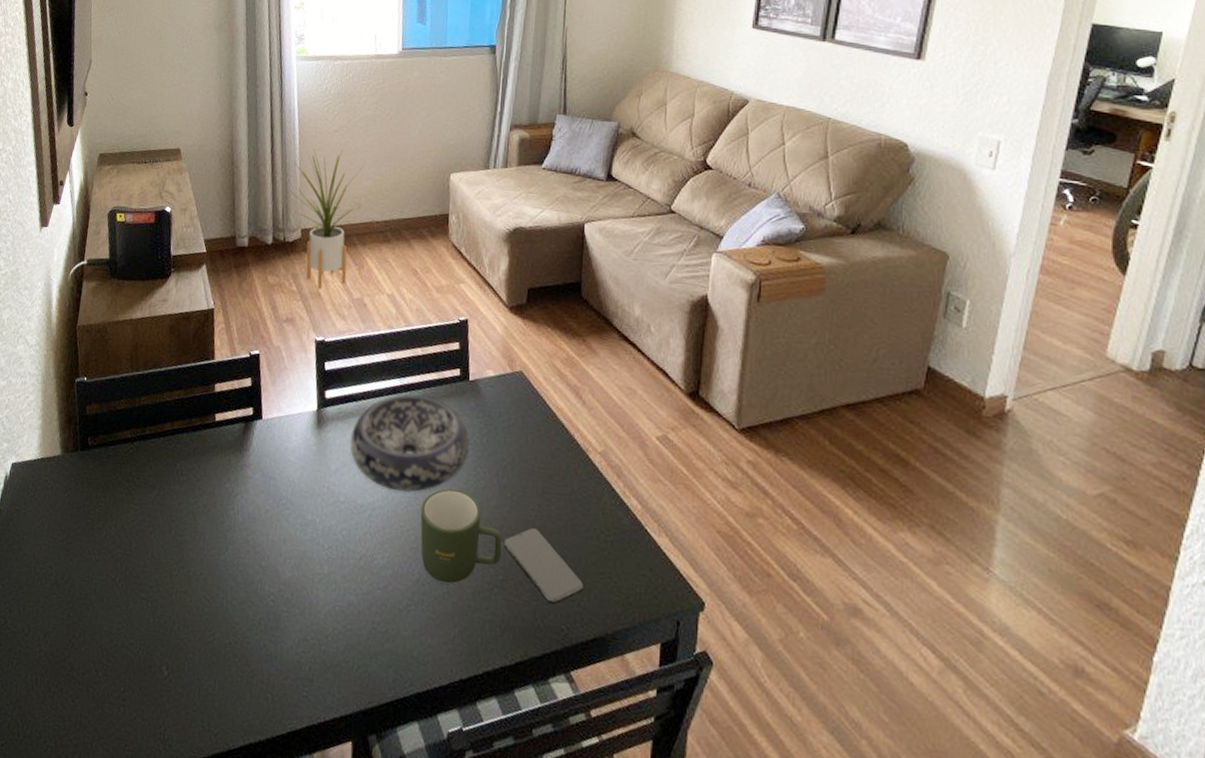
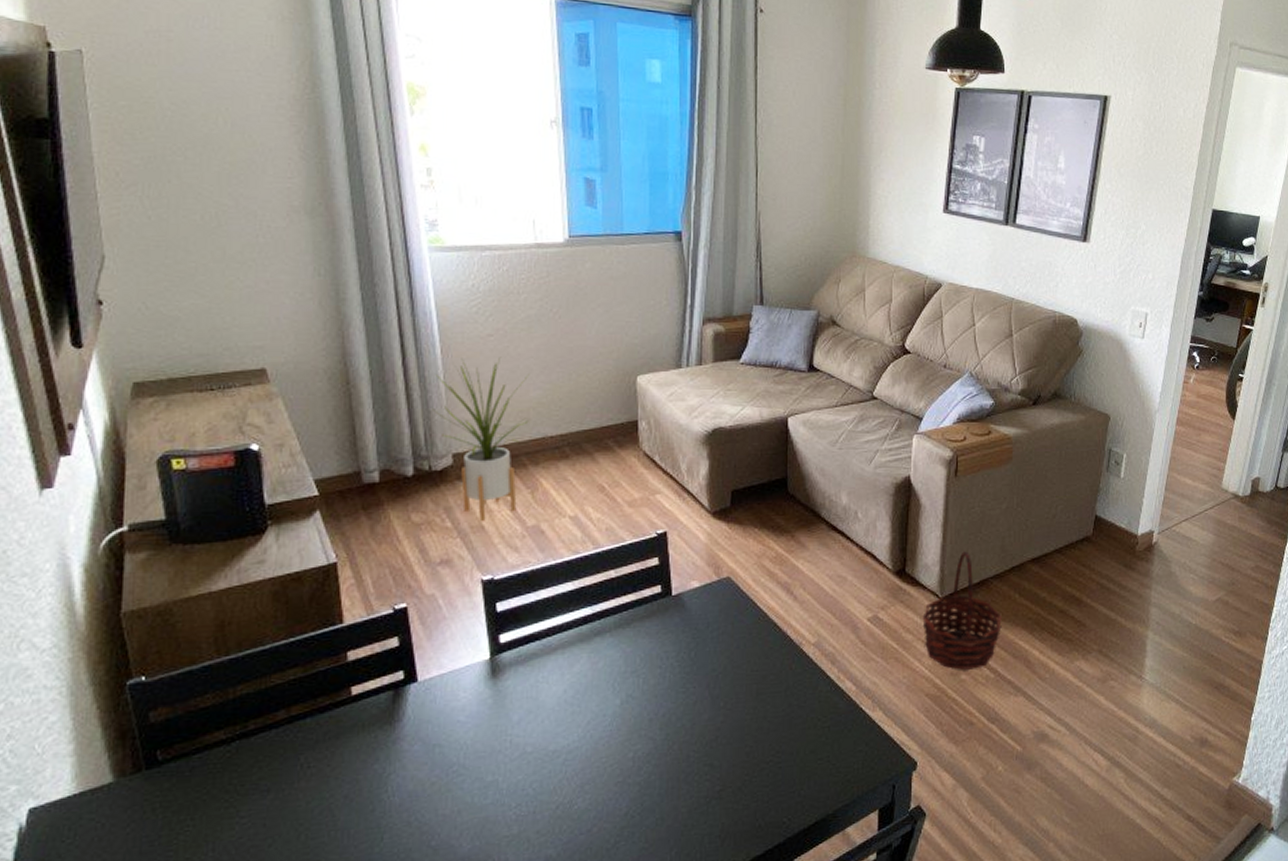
decorative bowl: present [350,394,470,492] -> none [535,620,676,727]
mug: present [420,488,502,585] -> none [625,710,717,810]
smartphone: present [503,527,585,605] -> none [718,730,804,801]
basket: none [715,383,808,516] -> present [922,551,1002,671]

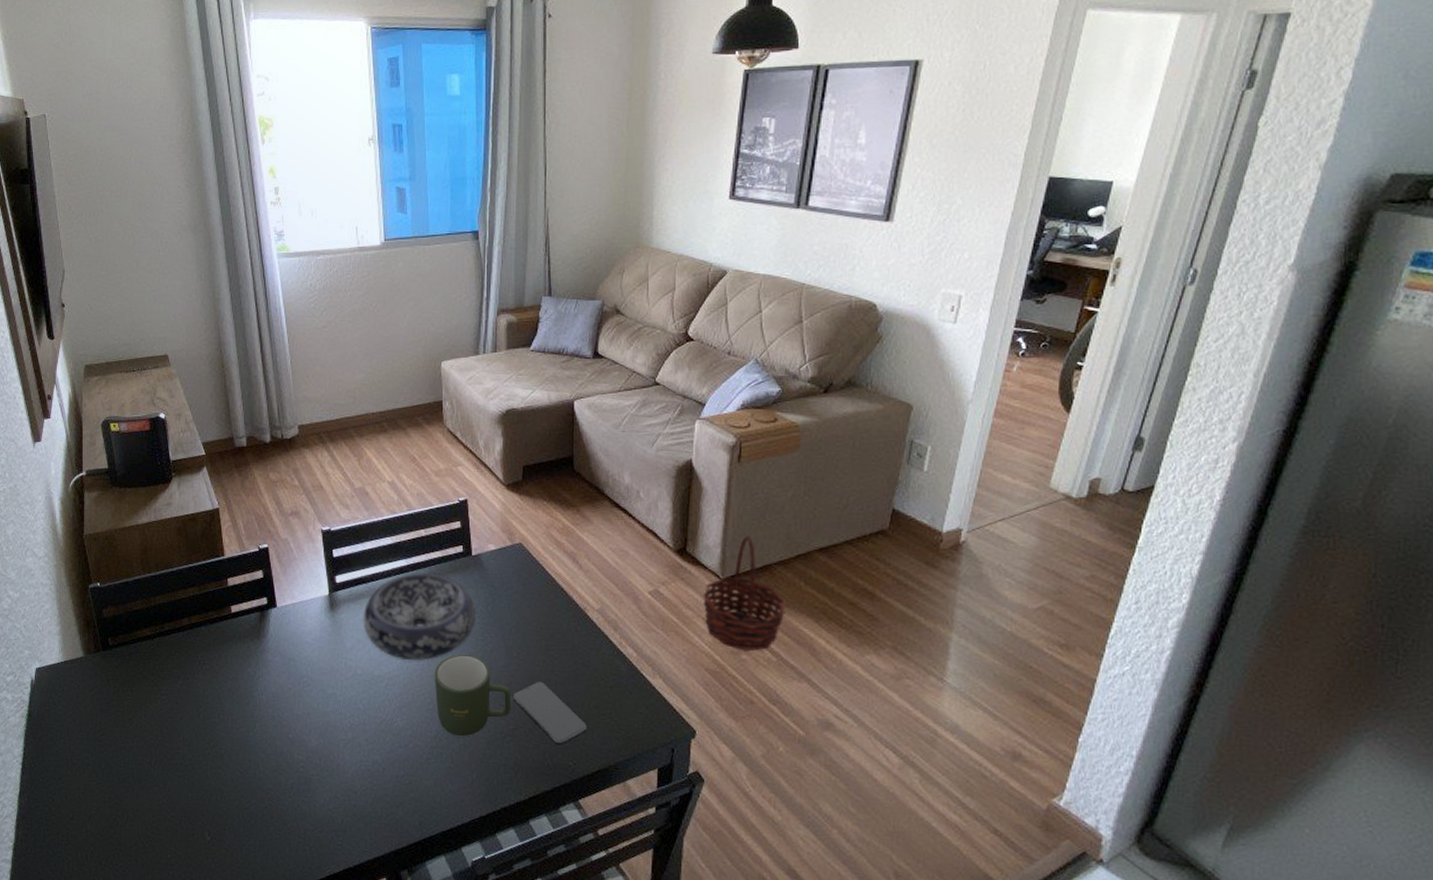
house plant: present [434,357,530,521] -> none [284,345,355,481]
decorative bowl: none [535,620,676,727] -> present [363,573,475,661]
mug: none [625,710,717,810] -> present [434,653,511,737]
smartphone: none [718,730,804,801] -> present [512,681,588,745]

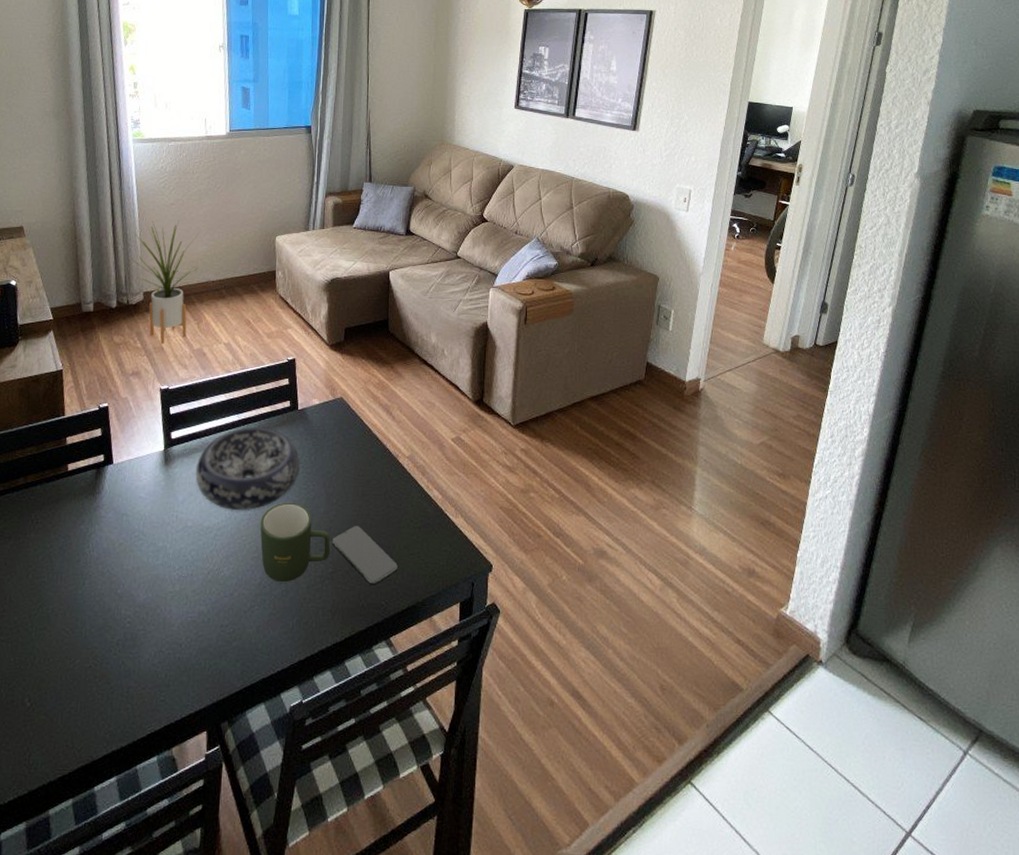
house plant: none [284,345,355,481] -> present [132,220,199,343]
basket: present [703,536,786,652] -> none [497,387,565,490]

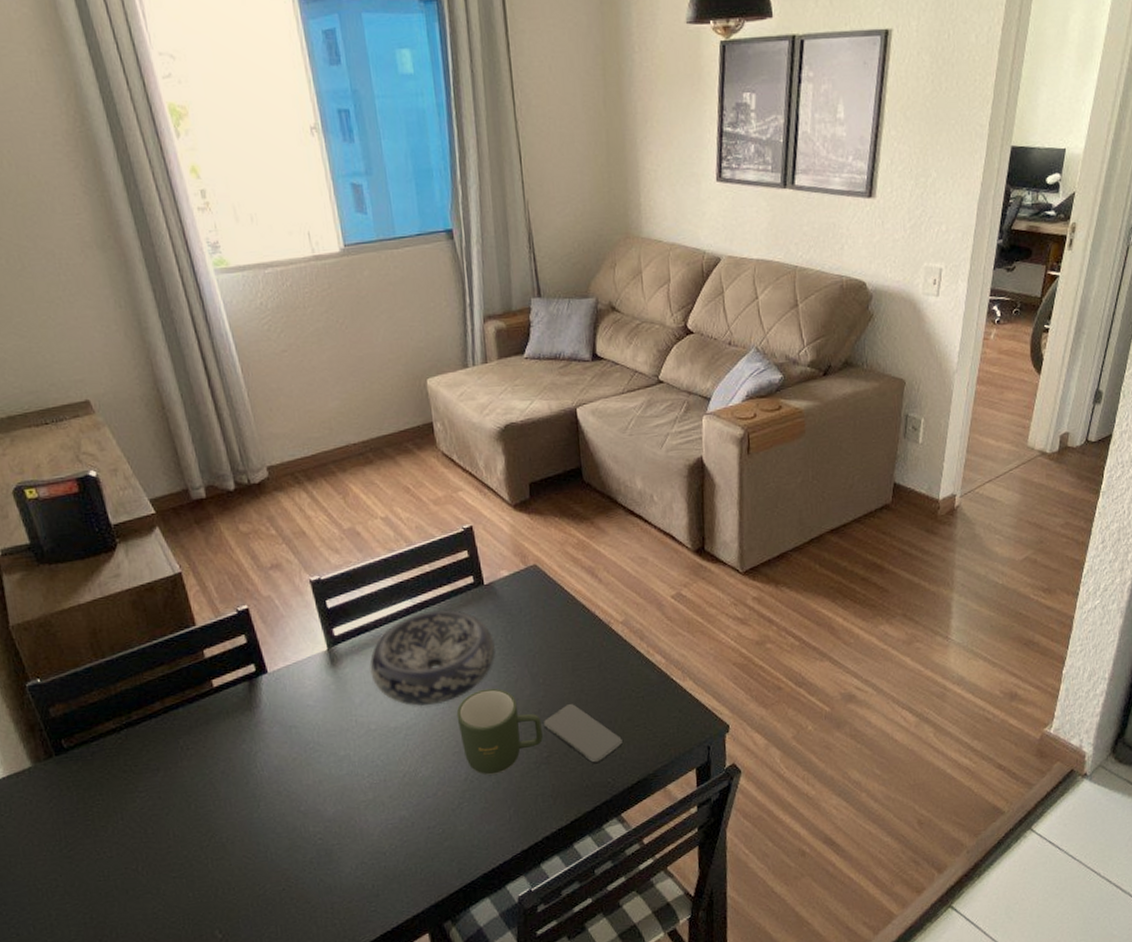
house plant: present [132,220,199,343] -> none [241,371,332,527]

